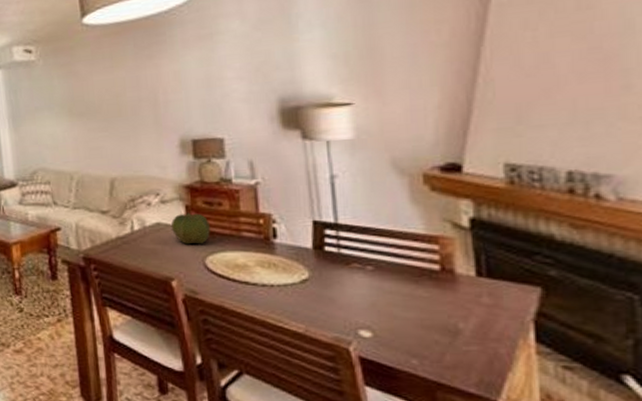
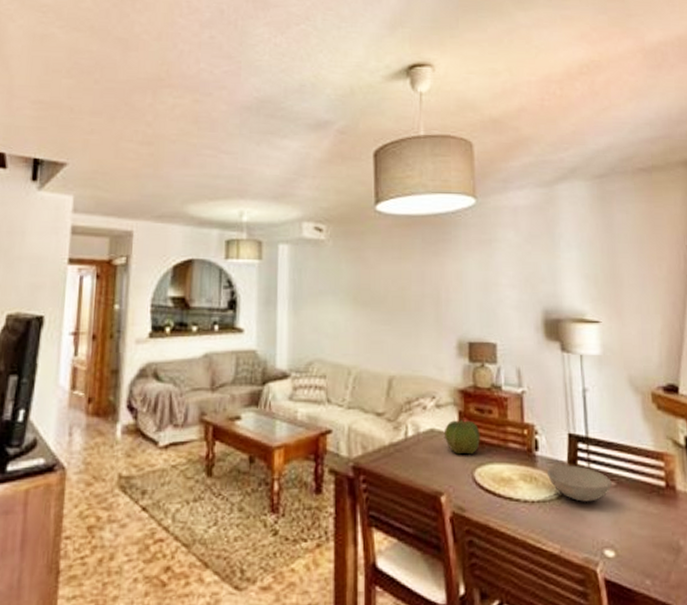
bowl: none [287,251,368,286] -> present [546,465,612,502]

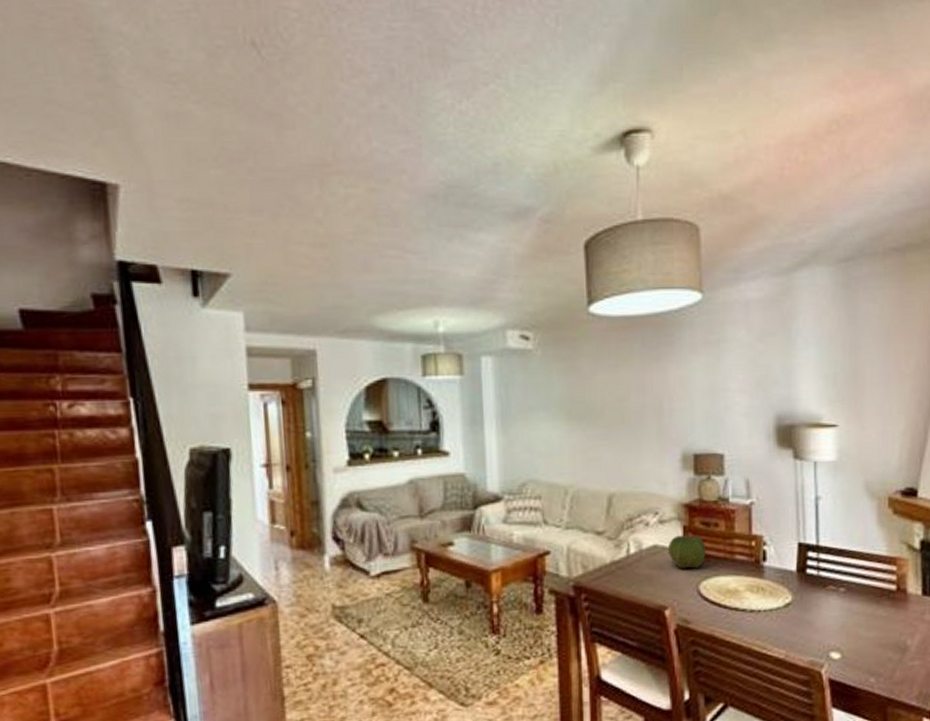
bowl: present [546,465,612,502] -> none [774,573,841,609]

